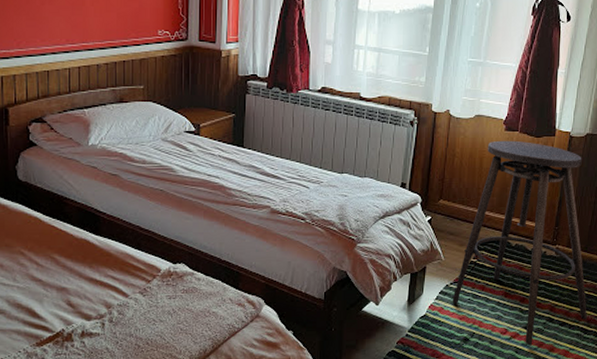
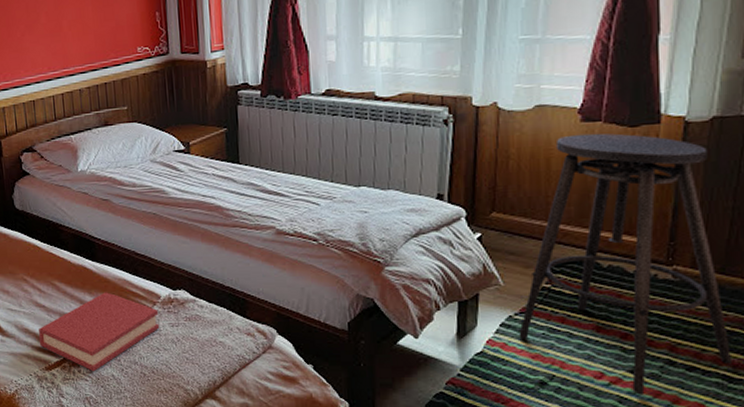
hardback book: none [31,266,158,345] -> present [38,292,160,371]

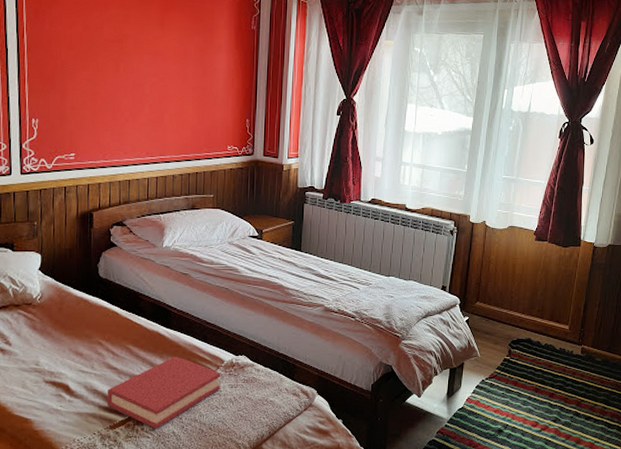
stool: present [519,133,733,395] -> none [487,249,611,438]

